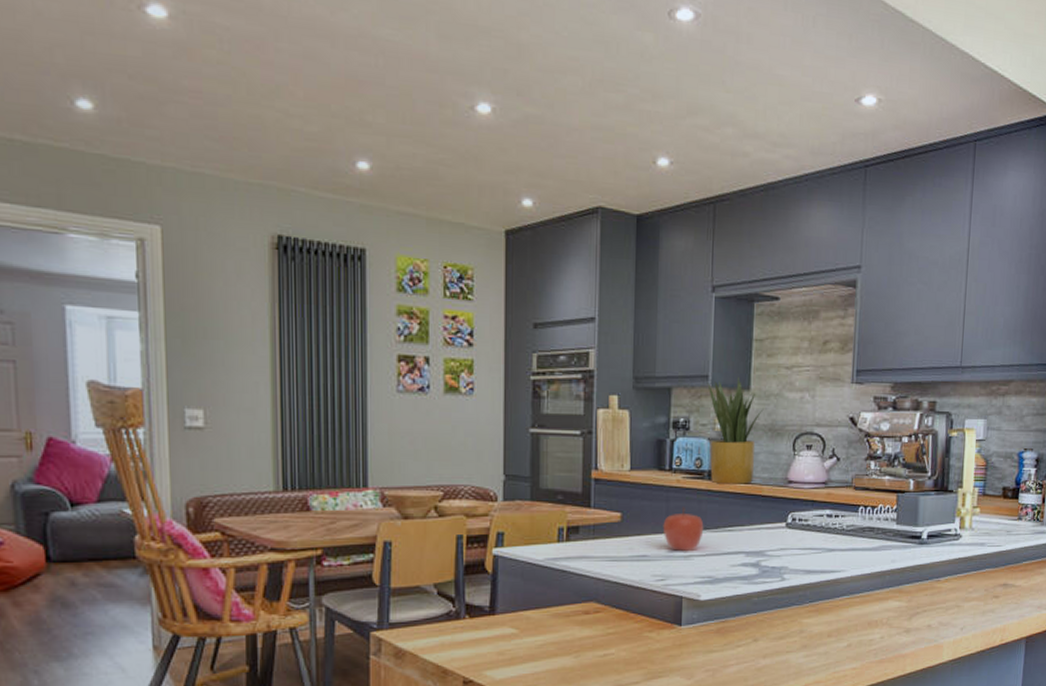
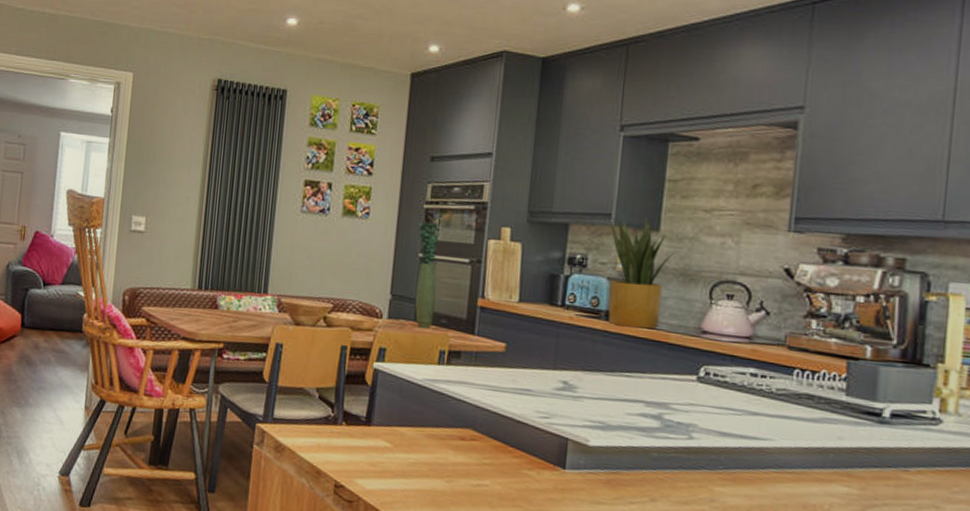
vase: none [527,390,550,508] -> present [415,217,440,330]
fruit: present [662,507,704,551] -> none [550,345,598,392]

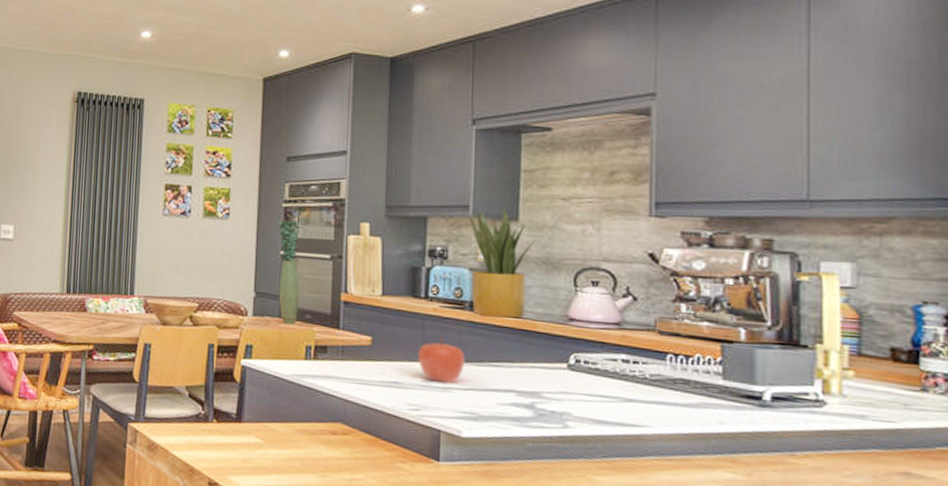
fruit: none [550,345,598,392] -> present [417,336,465,383]

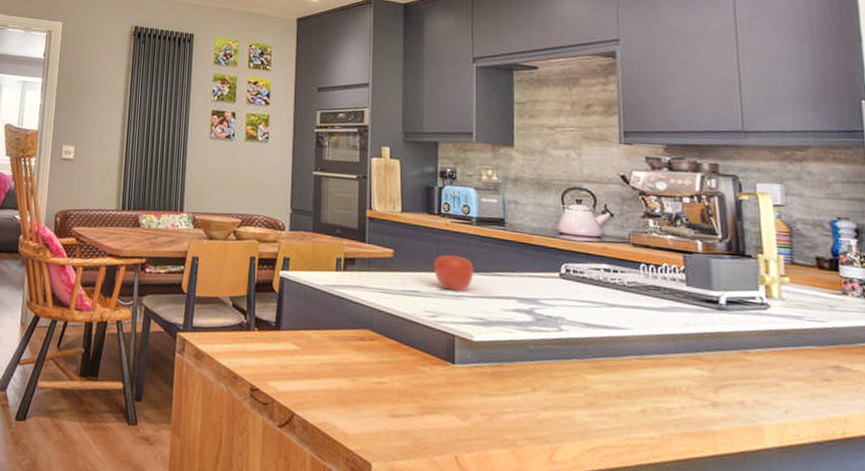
vase: present [278,216,300,326] -> none [311,140,330,240]
planter: present [468,207,536,319] -> none [472,134,529,233]

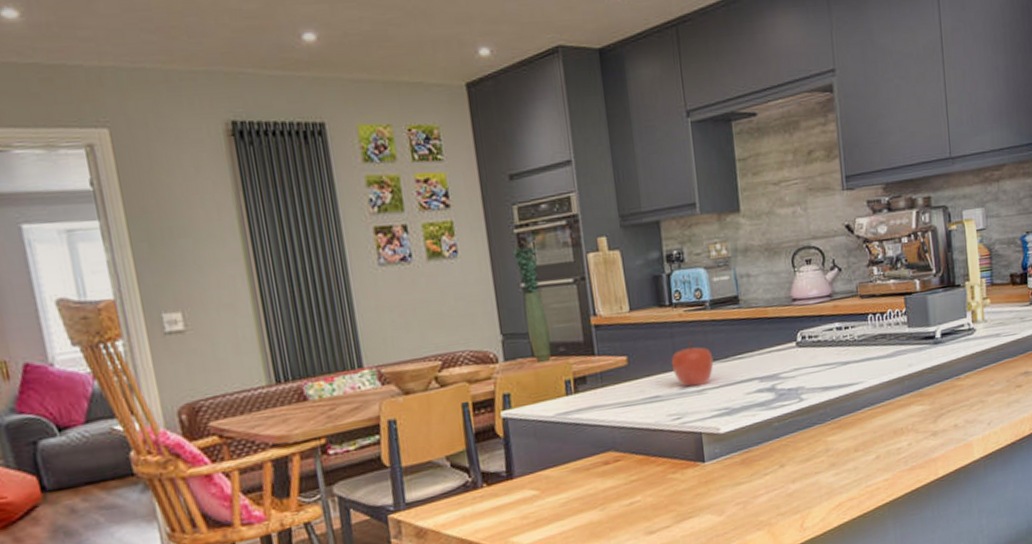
vase: none [311,140,330,240] -> present [513,244,552,364]

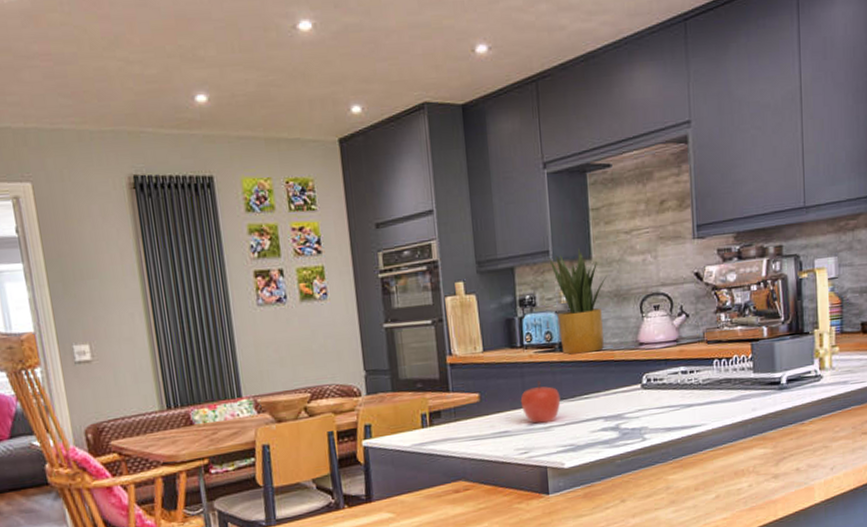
vase: present [513,244,552,364] -> none [377,288,410,398]
planter: none [696,200,757,313] -> present [549,247,607,355]

